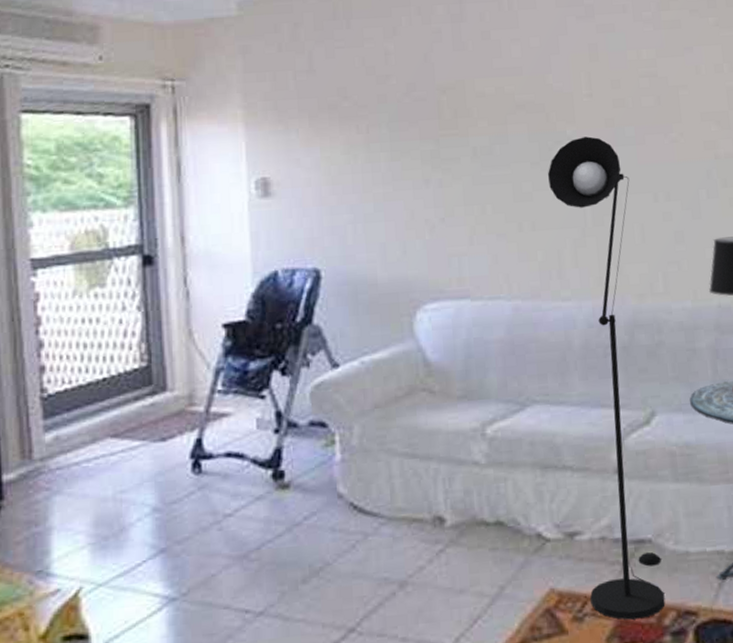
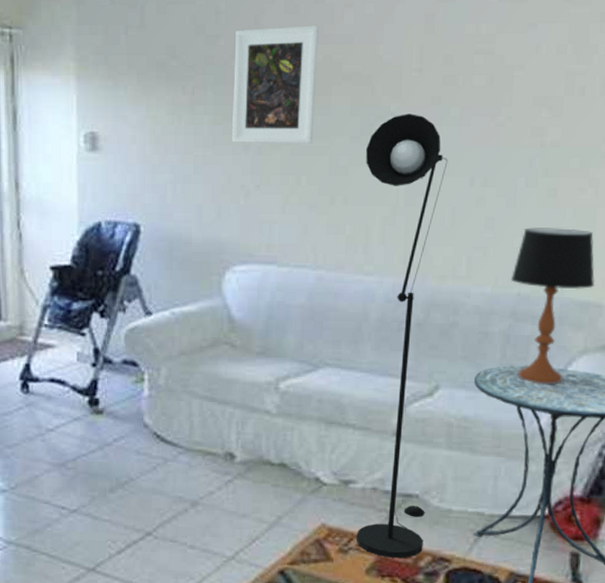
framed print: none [406,60,494,178] -> present [232,25,319,145]

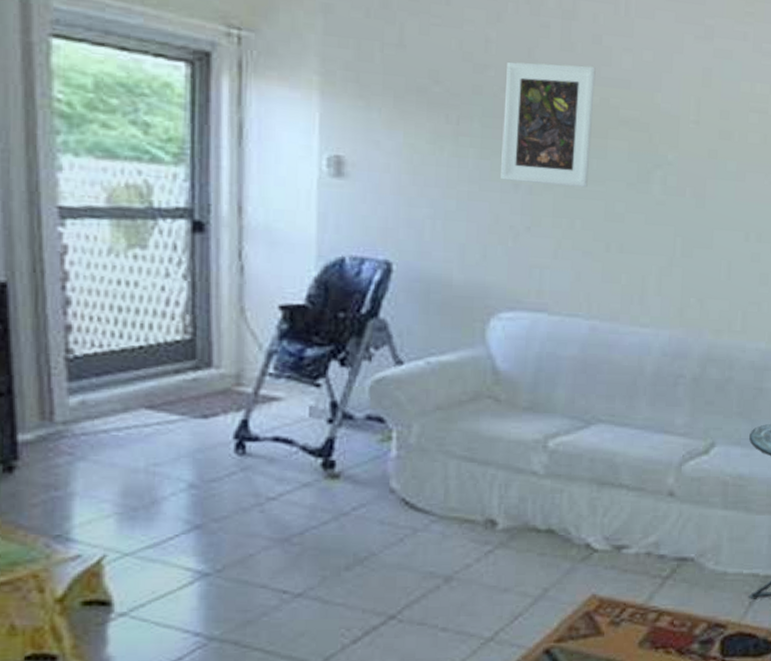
floor lamp: present [356,114,448,558] -> none [629,164,724,627]

